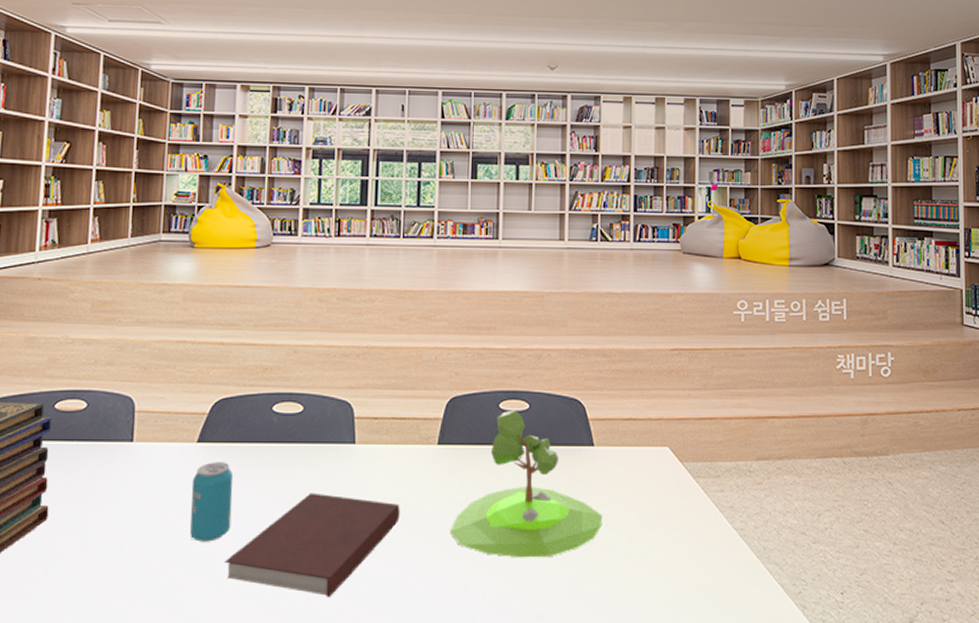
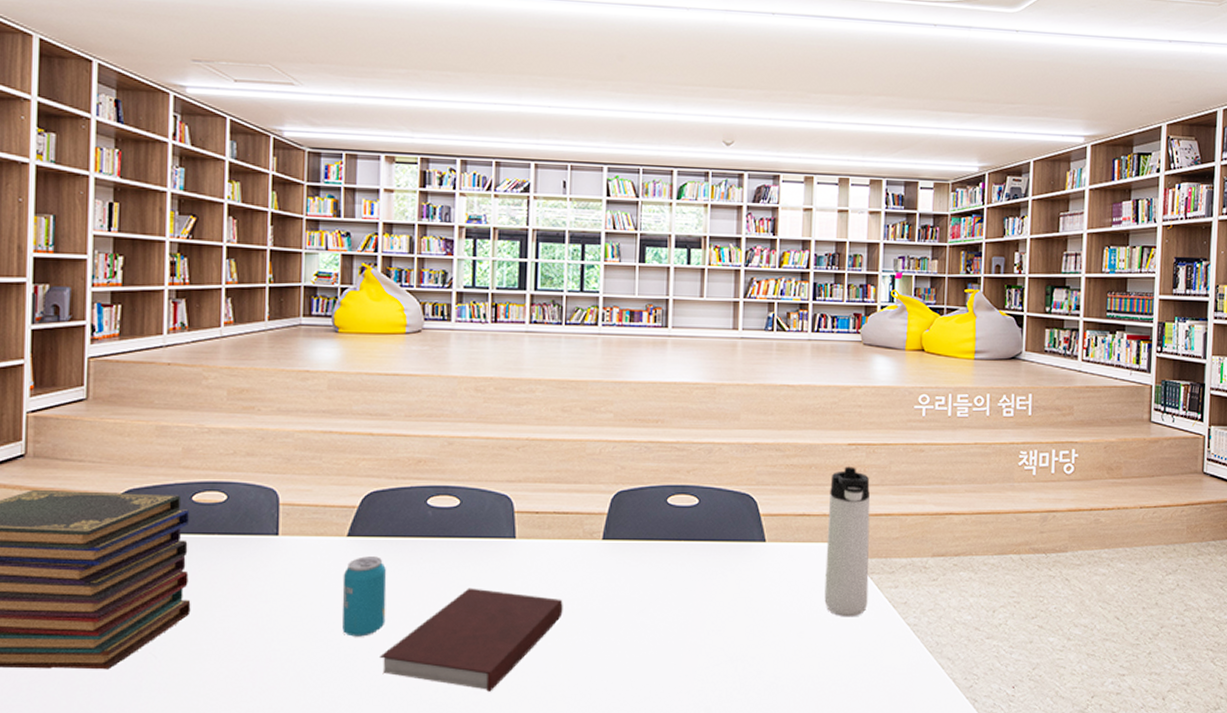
plant: present [450,410,603,558] -> none [615,505,773,653]
thermos bottle: none [652,371,695,522] -> present [824,466,871,617]

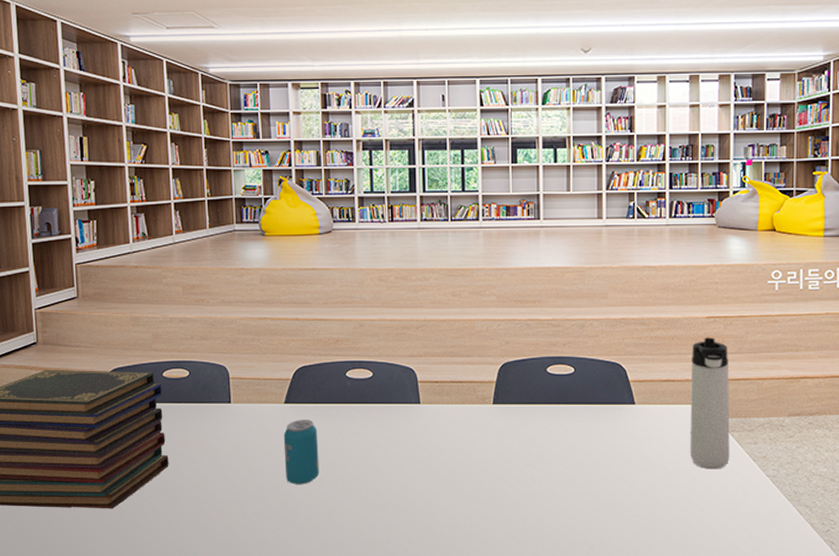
notebook: present [379,588,563,692] -> none [316,445,463,530]

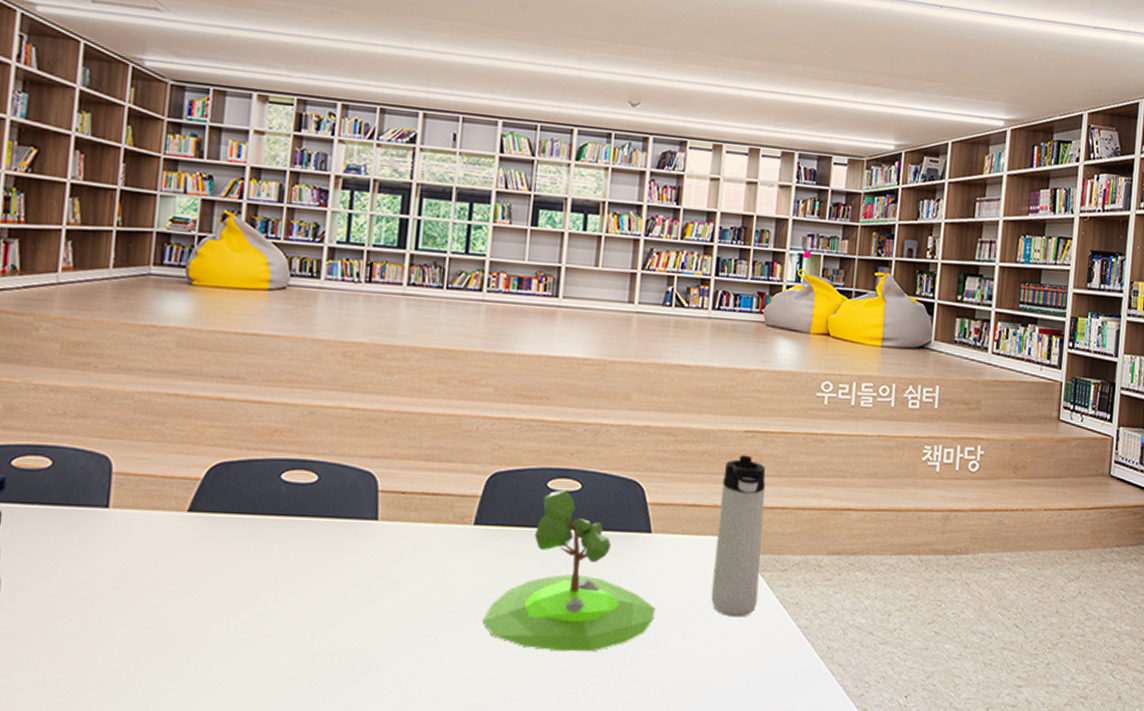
beverage can: present [283,420,320,485] -> none [175,535,231,625]
plant: none [508,373,644,499] -> present [483,490,656,652]

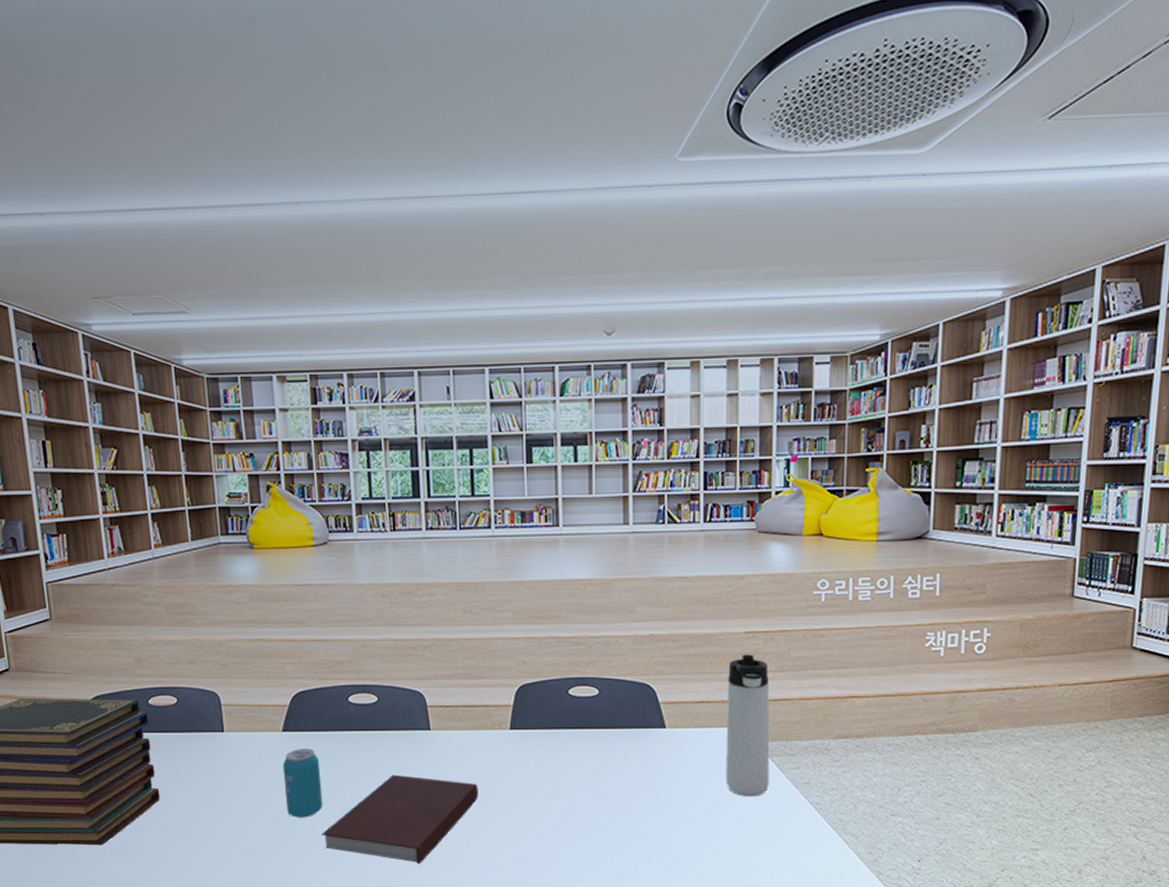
beverage can: none [175,535,231,625] -> present [282,749,323,818]
notebook: none [215,573,427,689] -> present [320,774,479,864]
plant: present [483,490,656,652] -> none [528,696,676,830]

